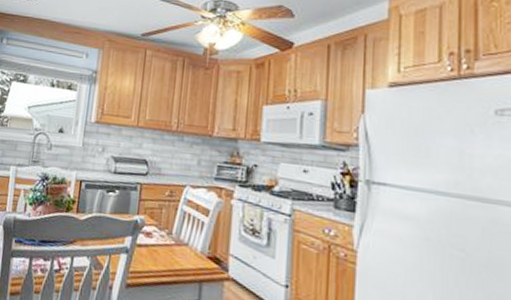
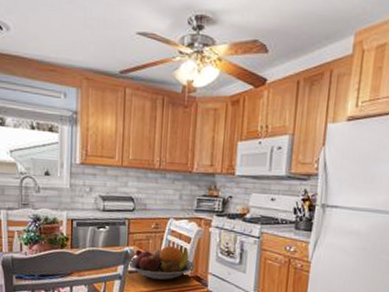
fruit bowl: none [139,218,214,259] -> present [130,246,195,280]

